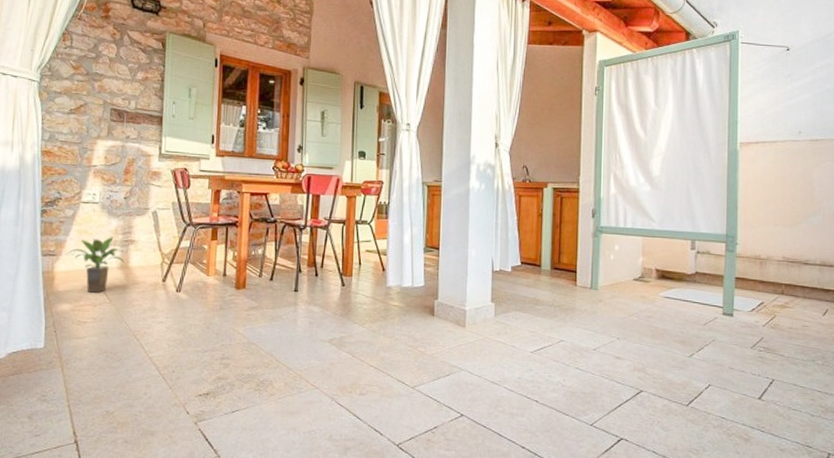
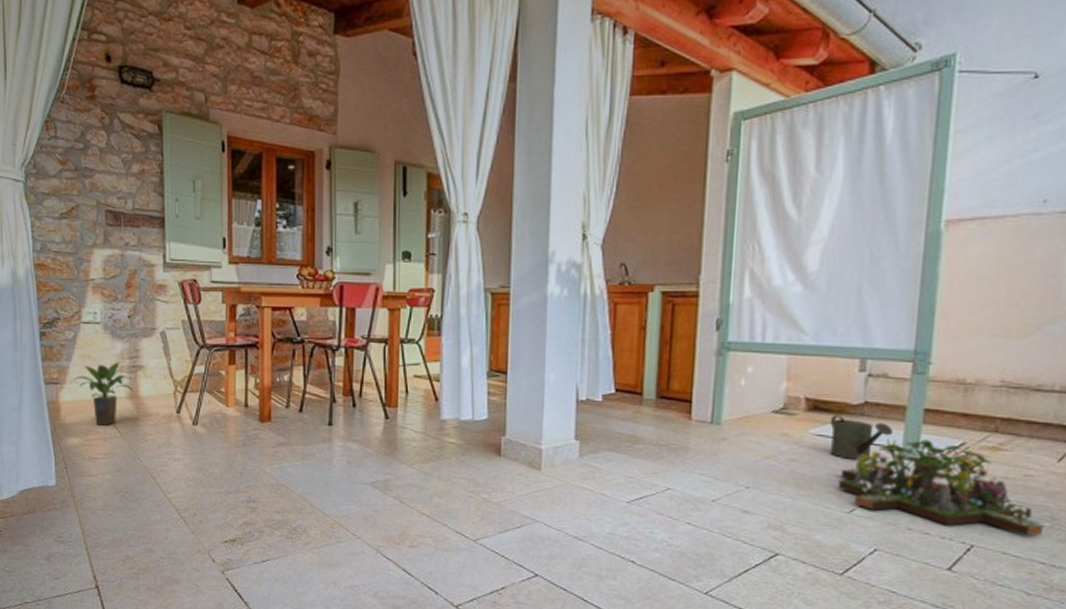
watering can: none [673,282,716,317] -> present [830,415,894,461]
flower planter: none [681,299,818,372] -> present [837,438,1043,537]

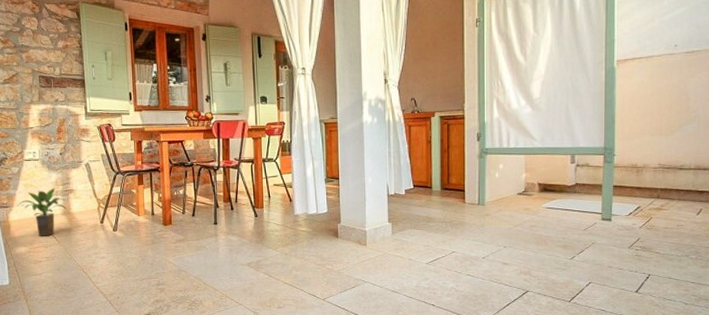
watering can: present [830,415,894,461] -> none [555,194,595,224]
flower planter: present [837,438,1043,537] -> none [563,206,691,266]

